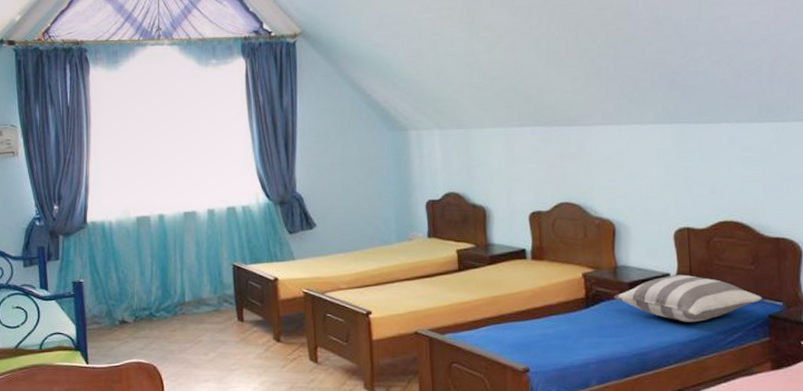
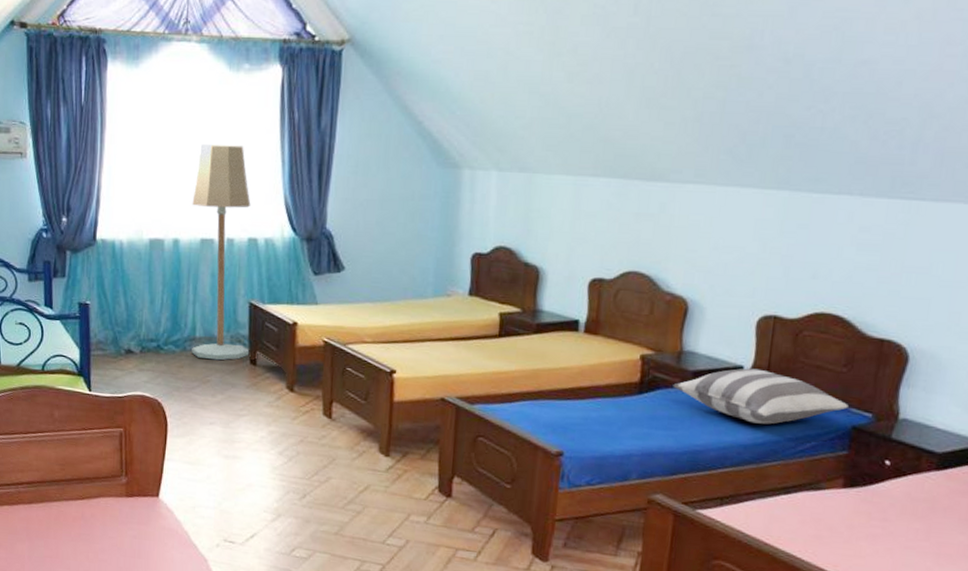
floor lamp: none [174,128,237,321] -> present [191,144,251,361]

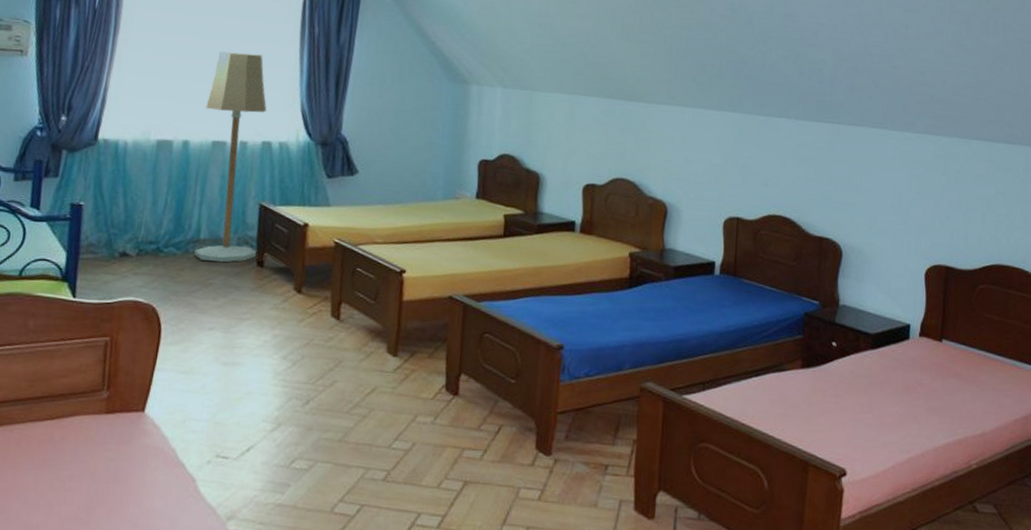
pillow: present [673,368,849,424] -> none [657,263,800,313]

